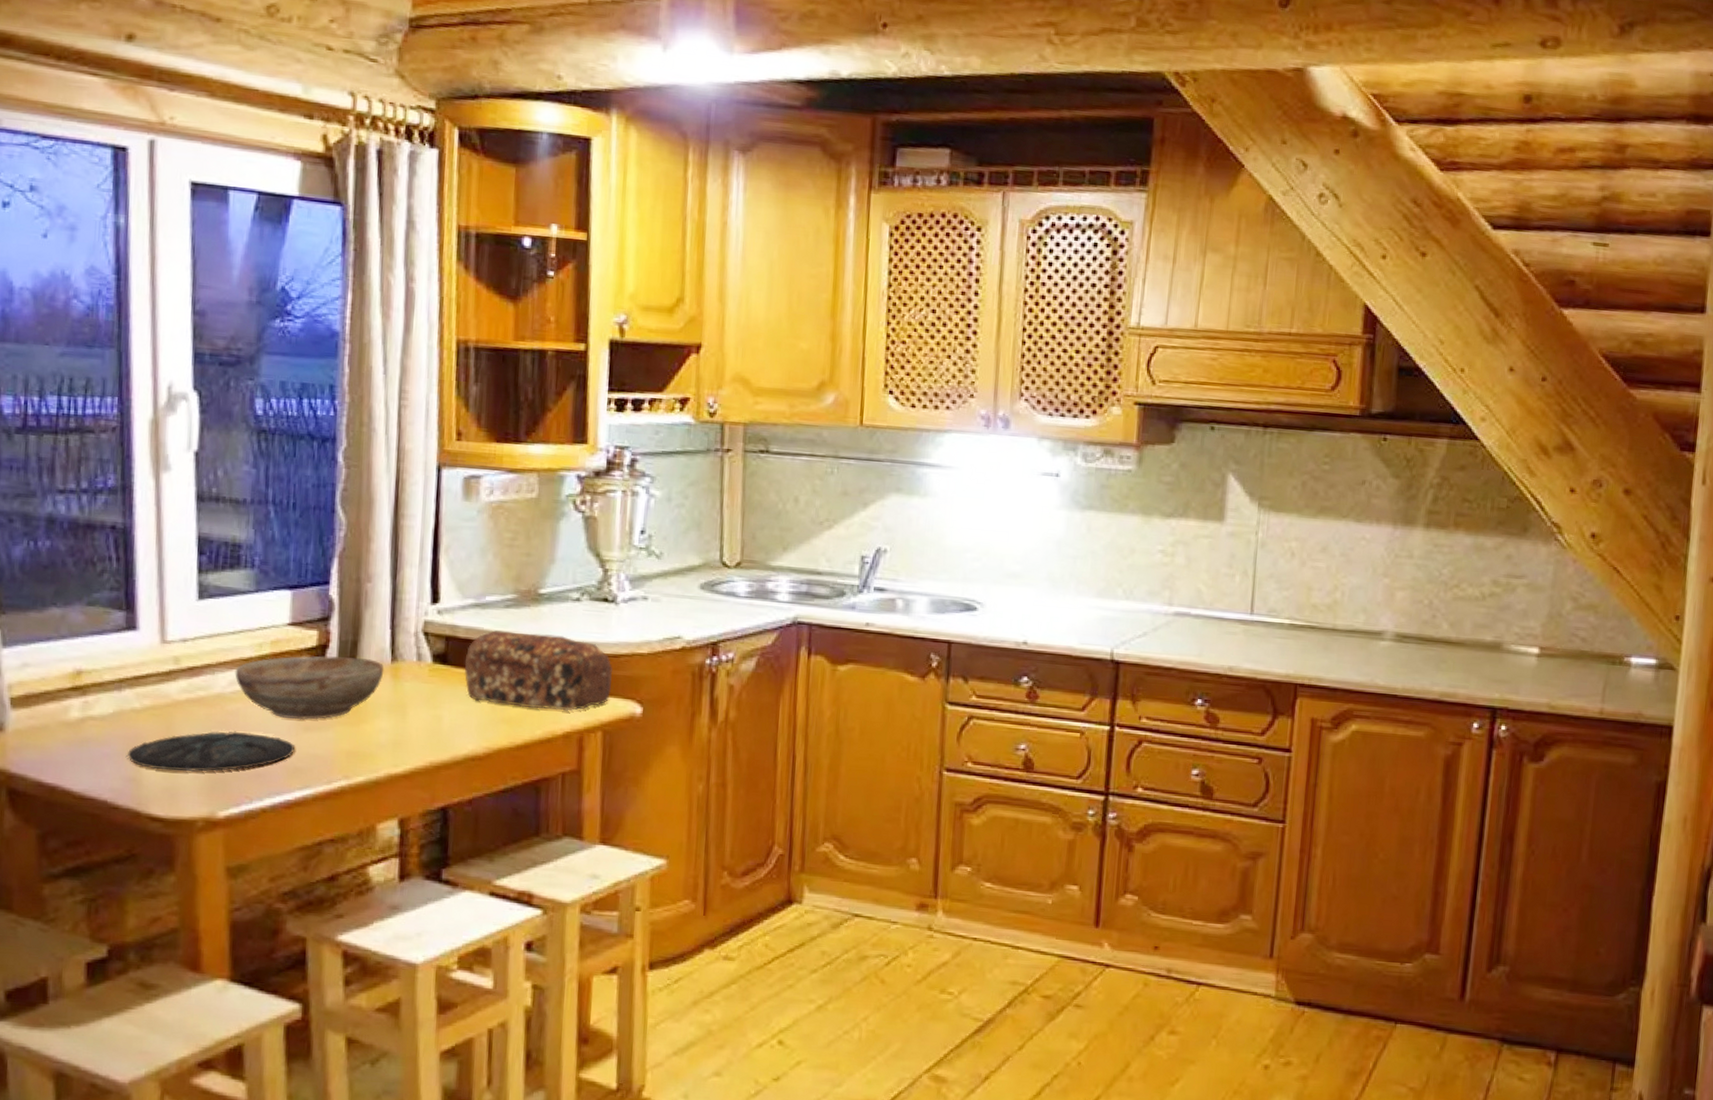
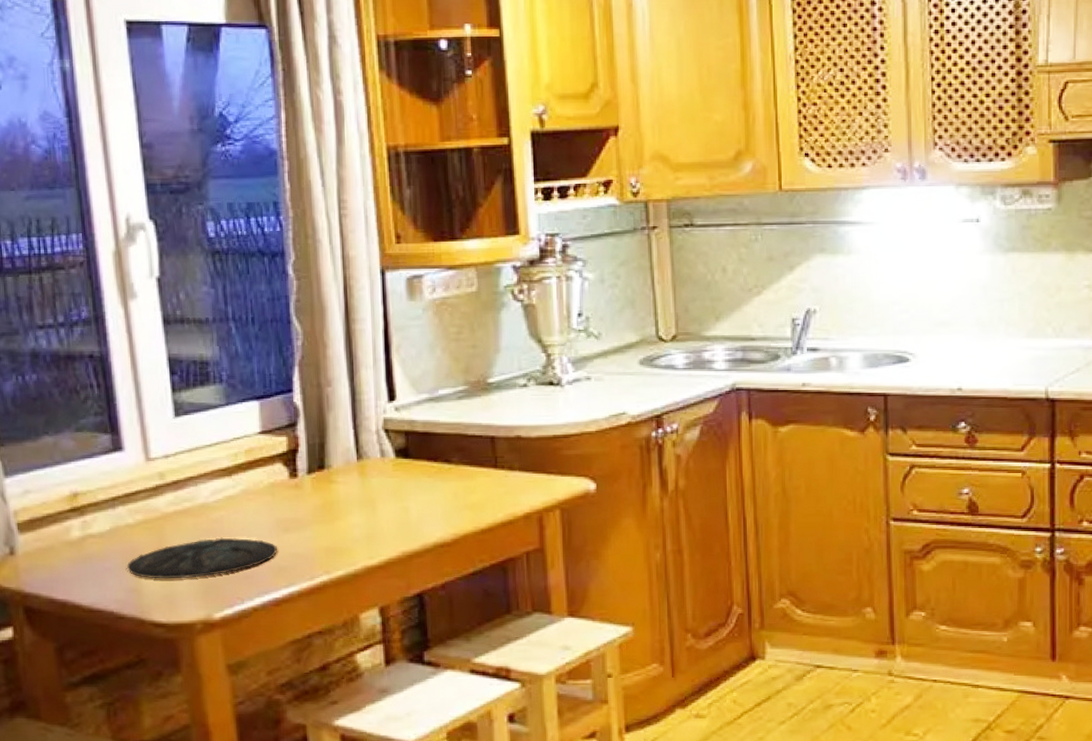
bowl: present [235,656,384,720] -> none [215,458,352,522]
bread loaf: present [464,630,612,712] -> none [425,421,565,493]

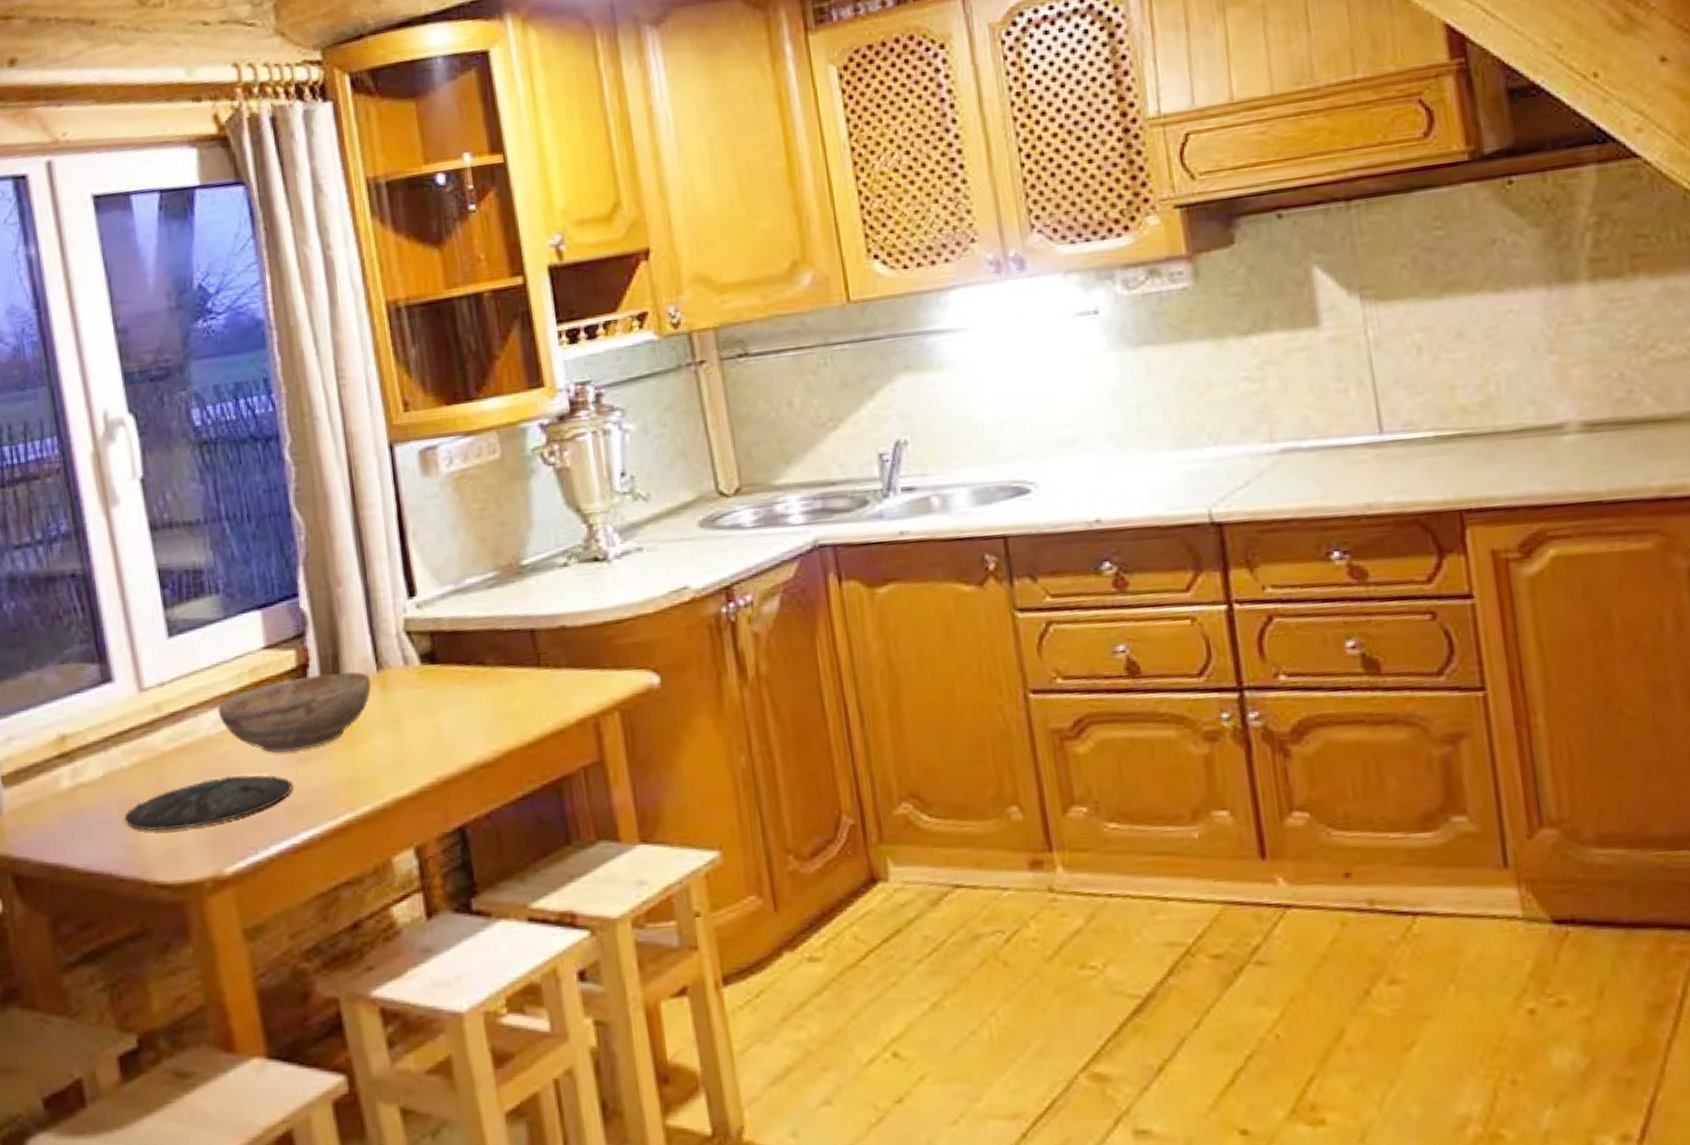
bowl: none [215,458,352,522] -> present [217,672,372,753]

